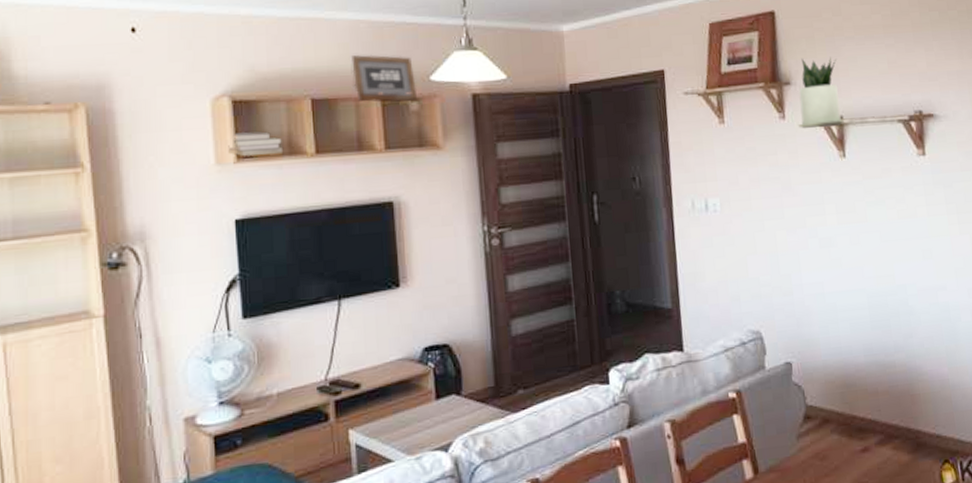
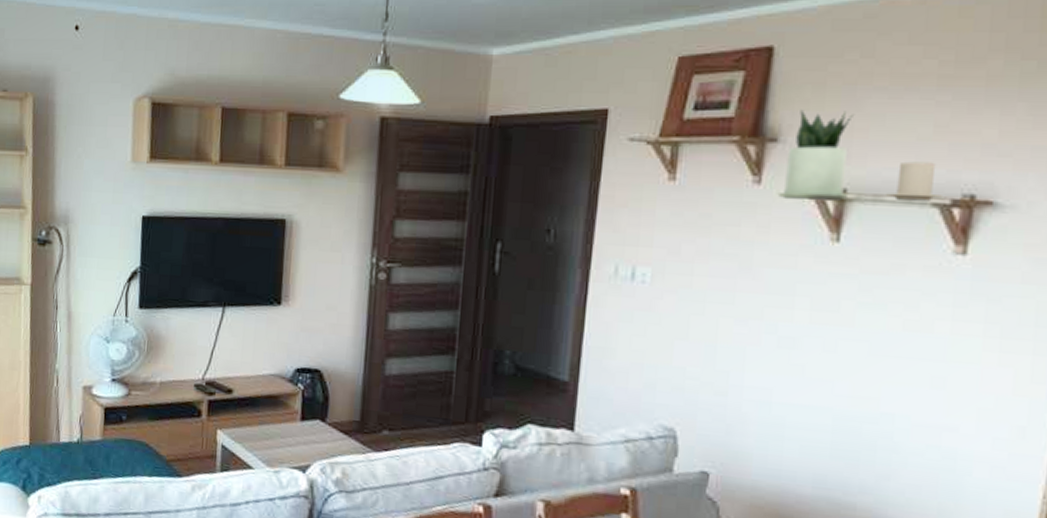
books: present [228,131,284,156] -> none [143,134,192,158]
picture frame: present [351,55,418,103] -> none [264,66,324,120]
candle: none [868,89,903,120] -> present [886,161,942,201]

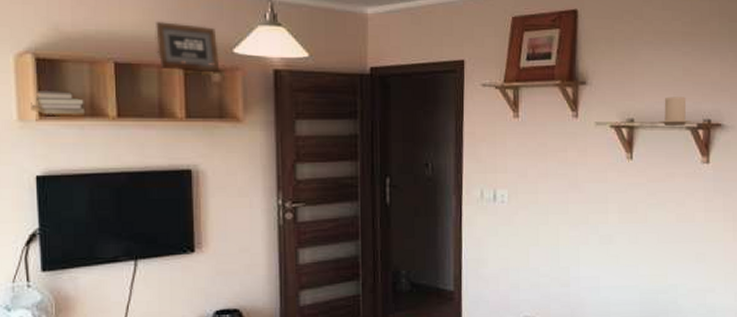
books: none [143,134,192,158] -> present [31,91,86,114]
picture frame: none [264,66,324,120] -> present [156,22,220,73]
planter: present [777,109,853,201] -> none [589,59,636,129]

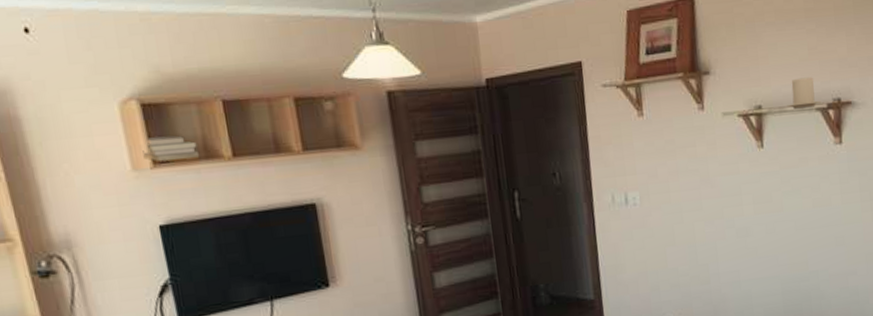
picture frame: present [156,22,220,73] -> none [259,52,332,103]

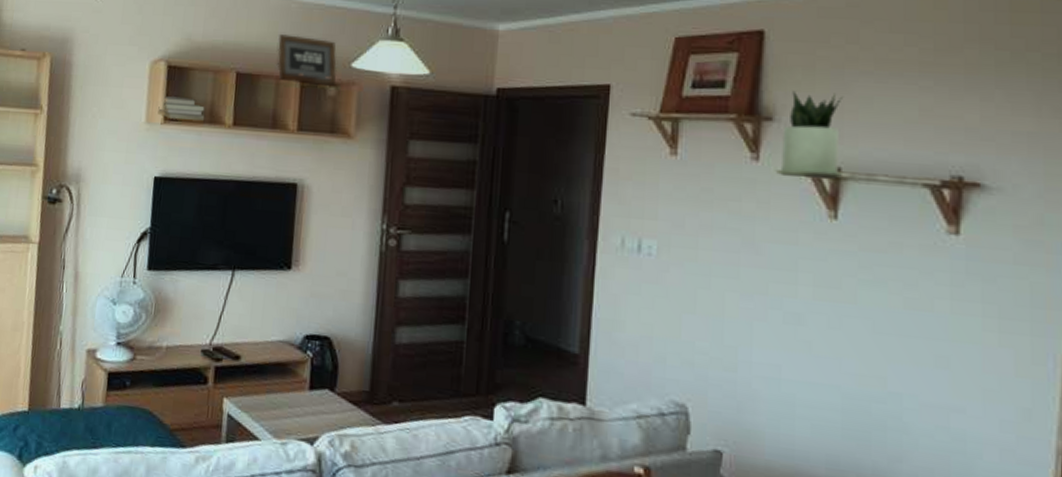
picture frame: none [259,52,332,103] -> present [278,34,337,87]
planter: none [716,43,764,120] -> present [775,90,844,179]
candle: present [787,77,821,109] -> none [879,142,932,182]

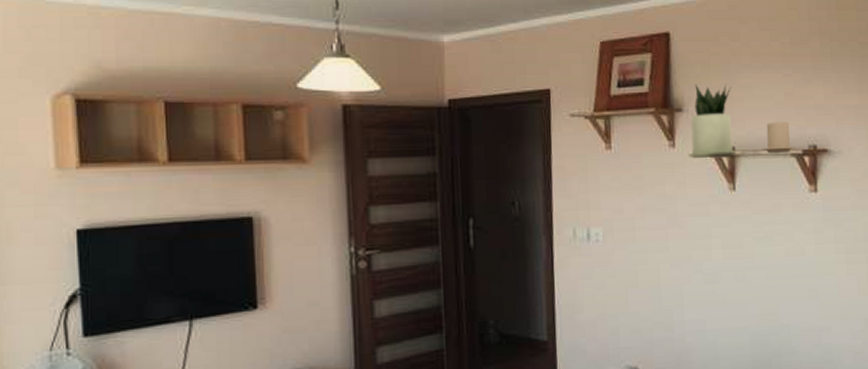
books: present [158,96,205,121] -> none [70,135,133,160]
picture frame: present [278,34,337,87] -> none [210,56,283,110]
candle: none [879,142,932,182] -> present [761,122,796,153]

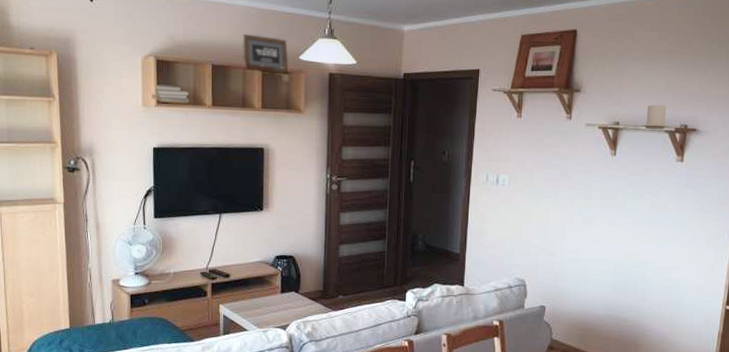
books: none [70,135,133,160] -> present [152,84,190,103]
picture frame: none [210,56,283,110] -> present [243,34,289,75]
planter: present [687,83,737,159] -> none [580,71,622,130]

